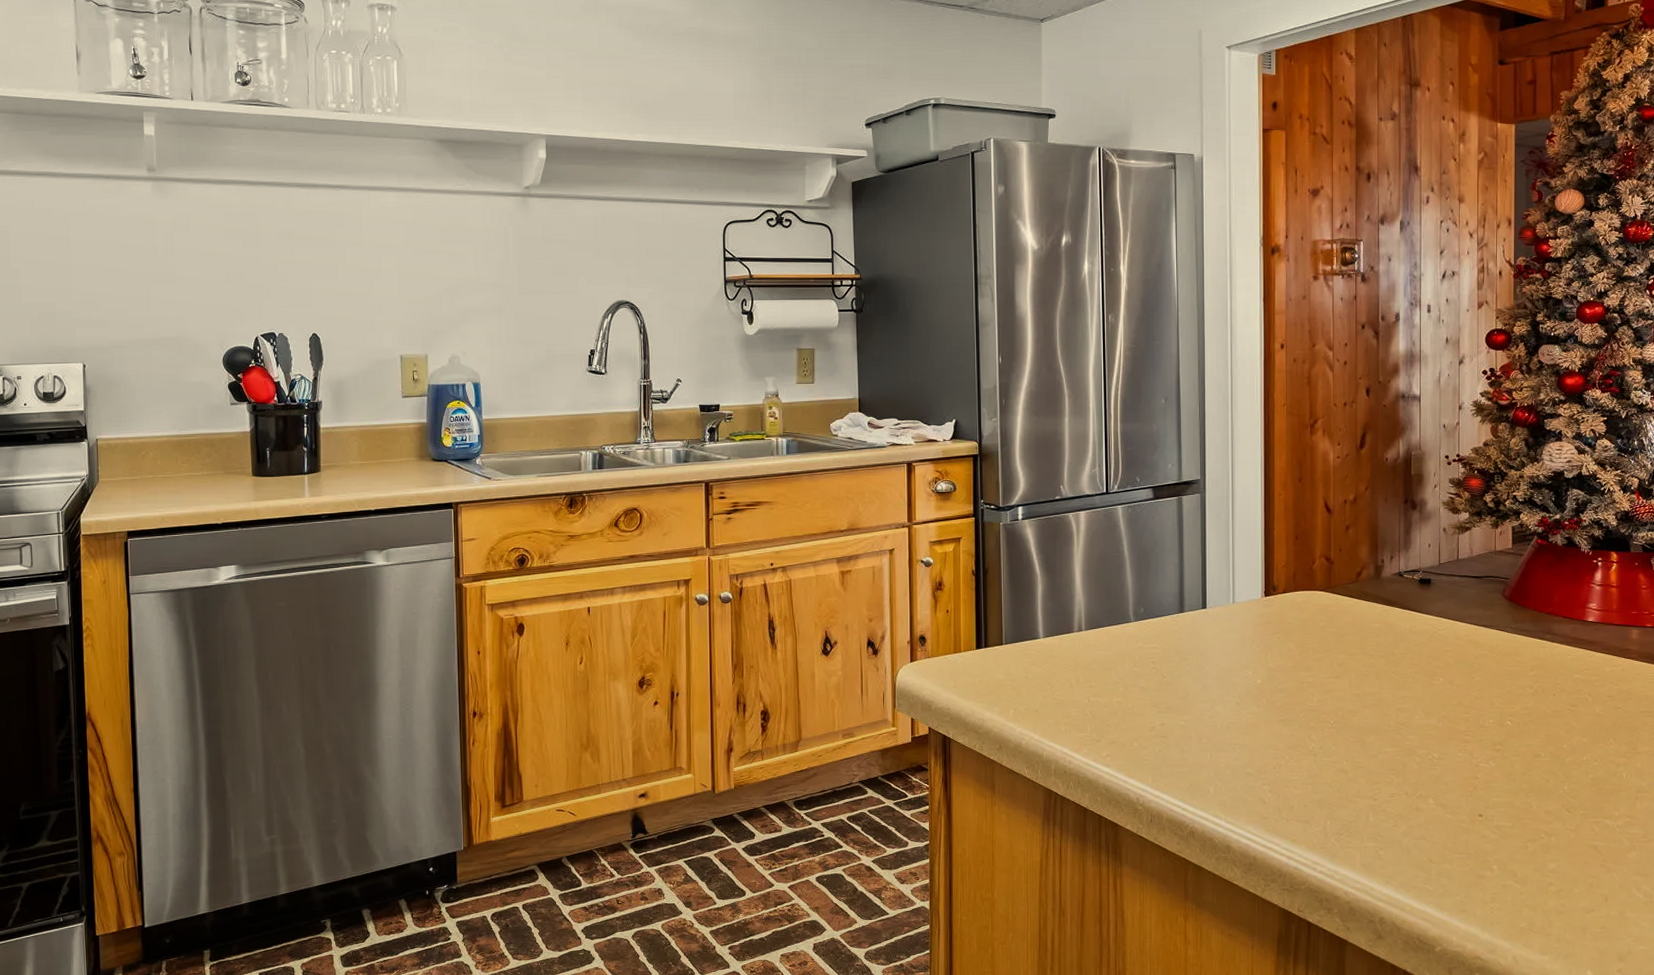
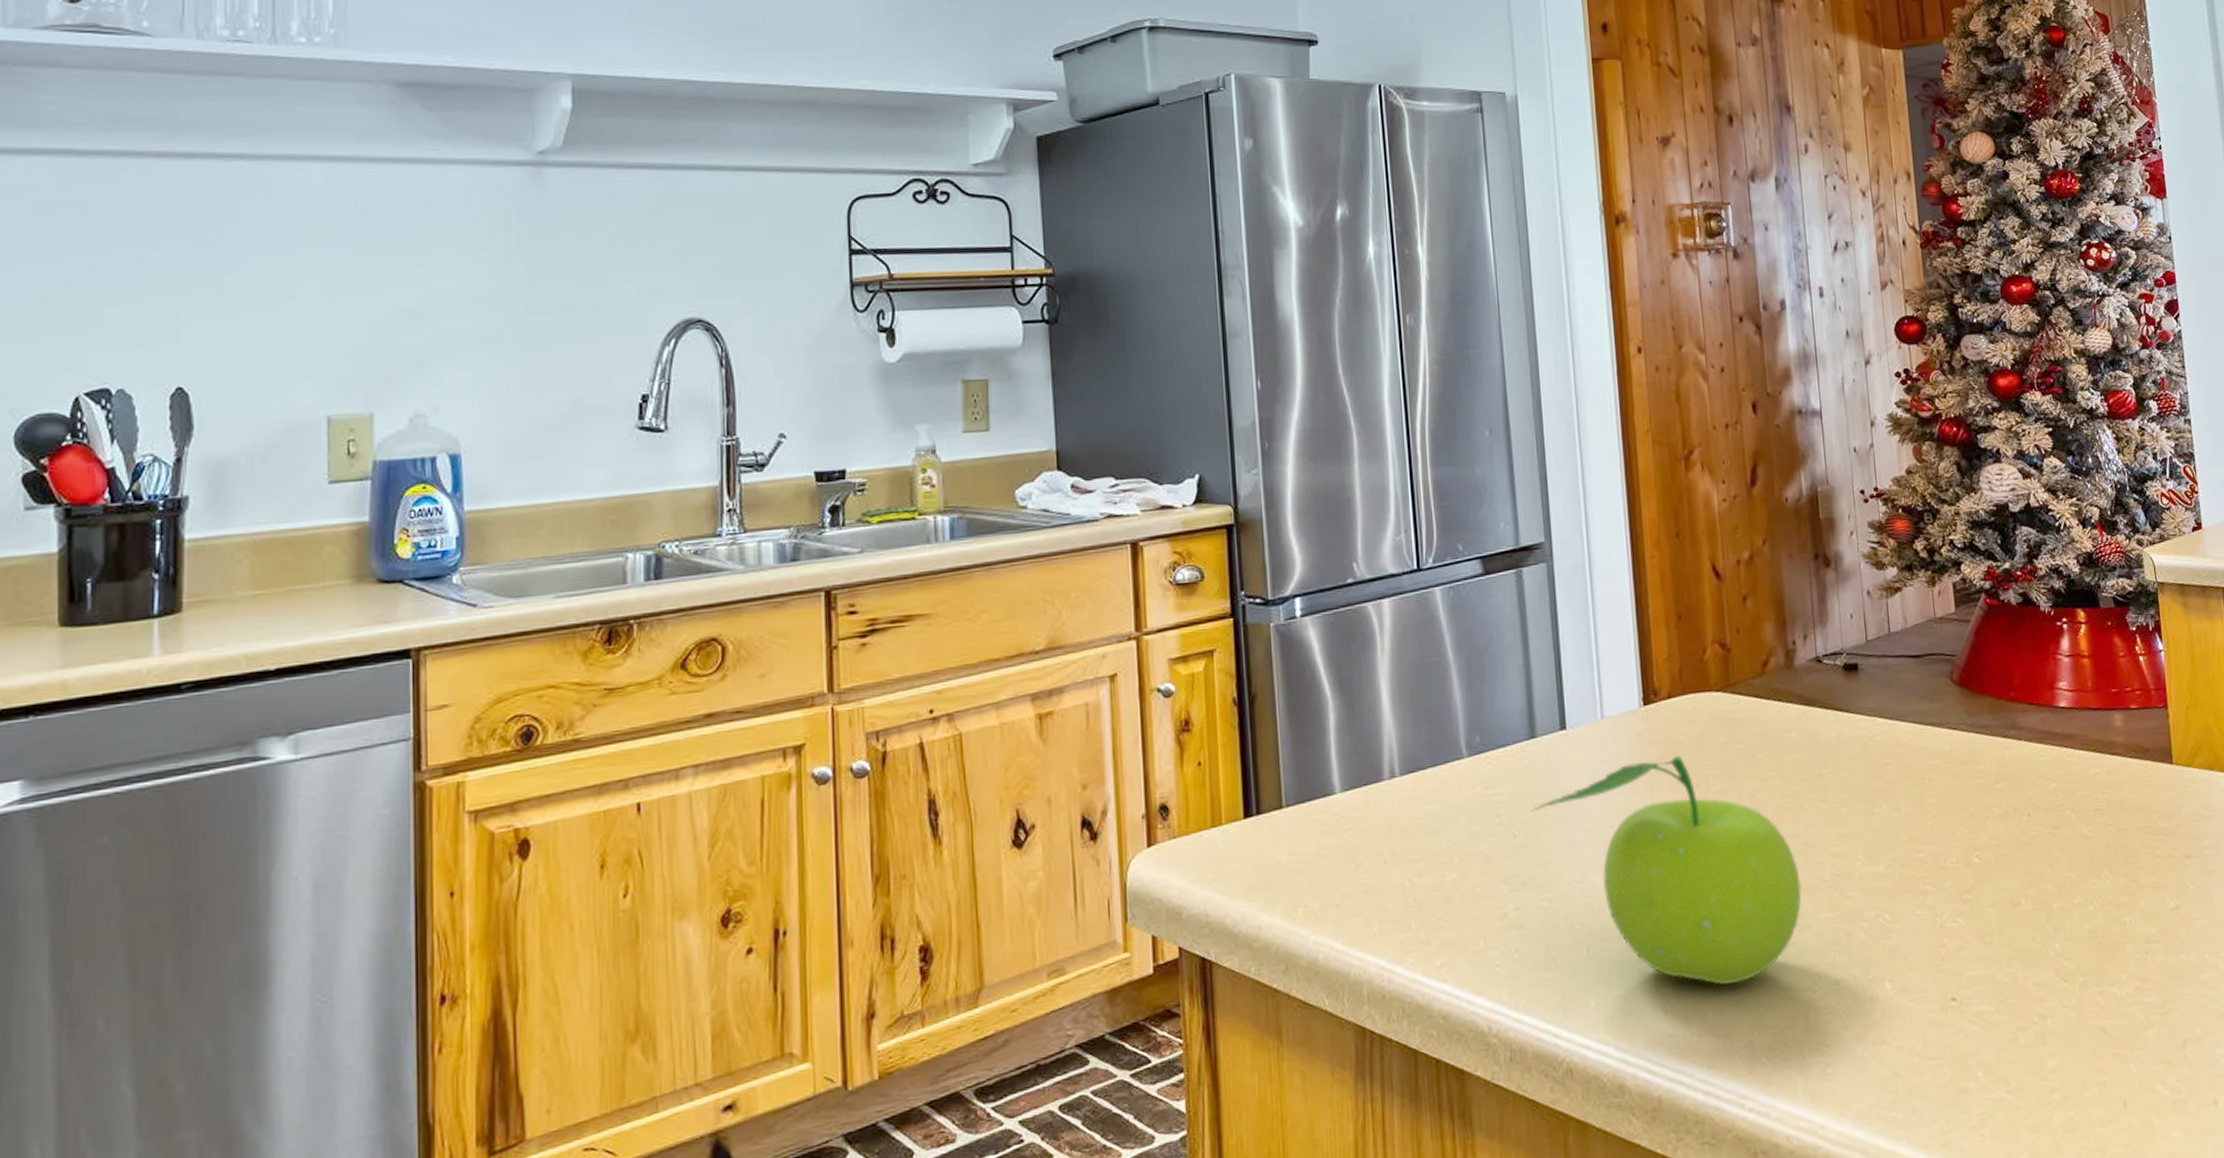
fruit: none [1176,632,1372,789] -> present [1530,754,1802,985]

